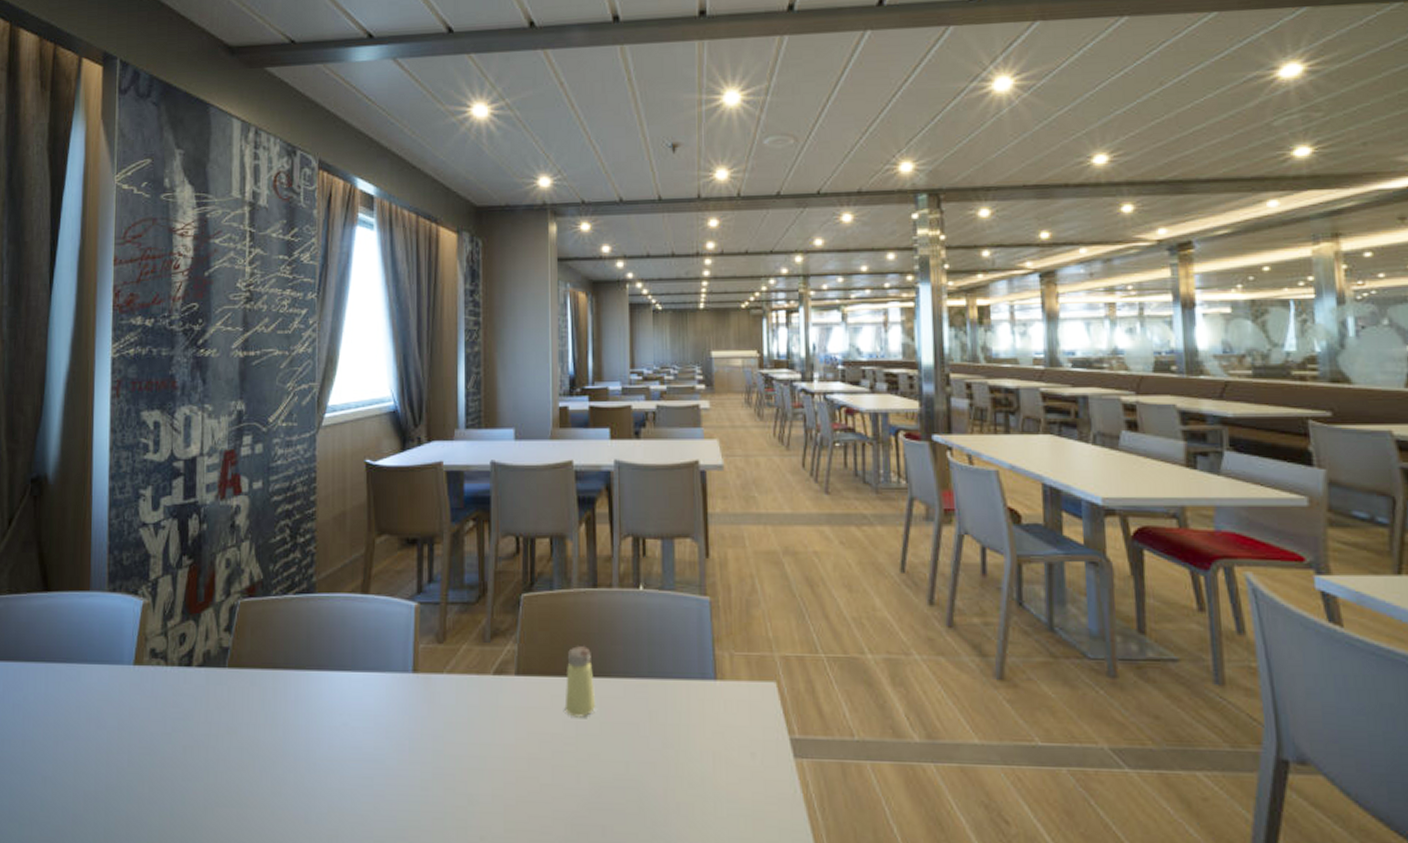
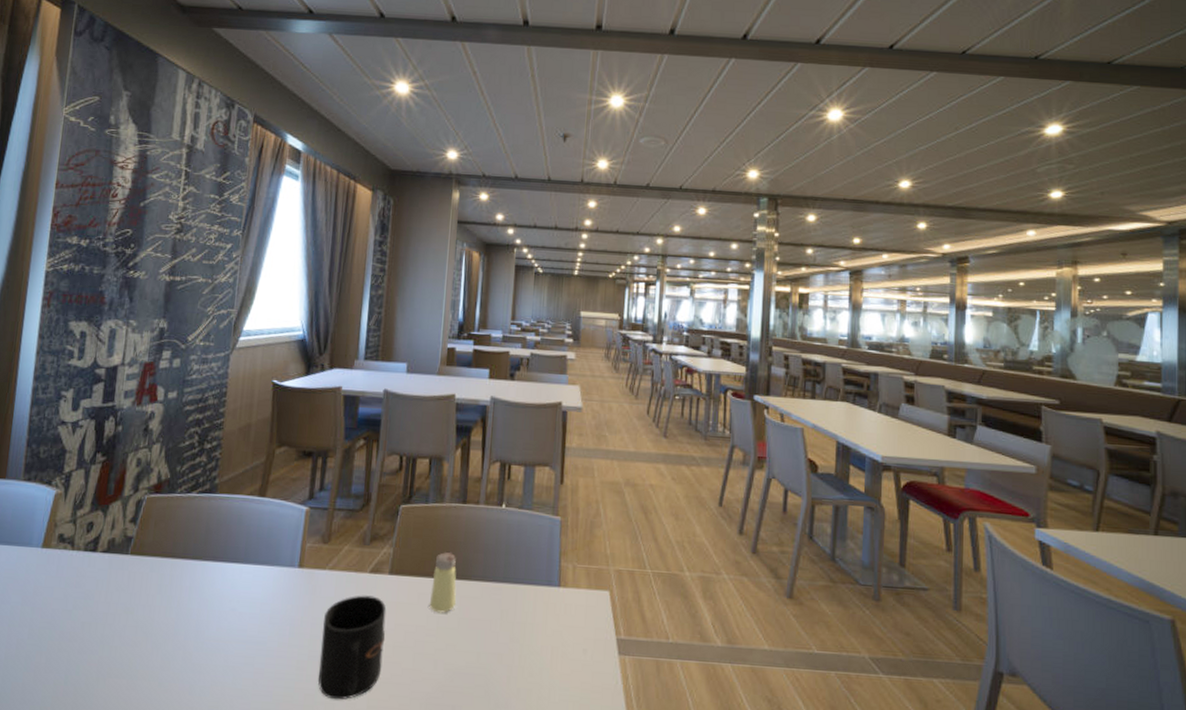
mug: none [447,701,517,824] -> present [318,595,387,700]

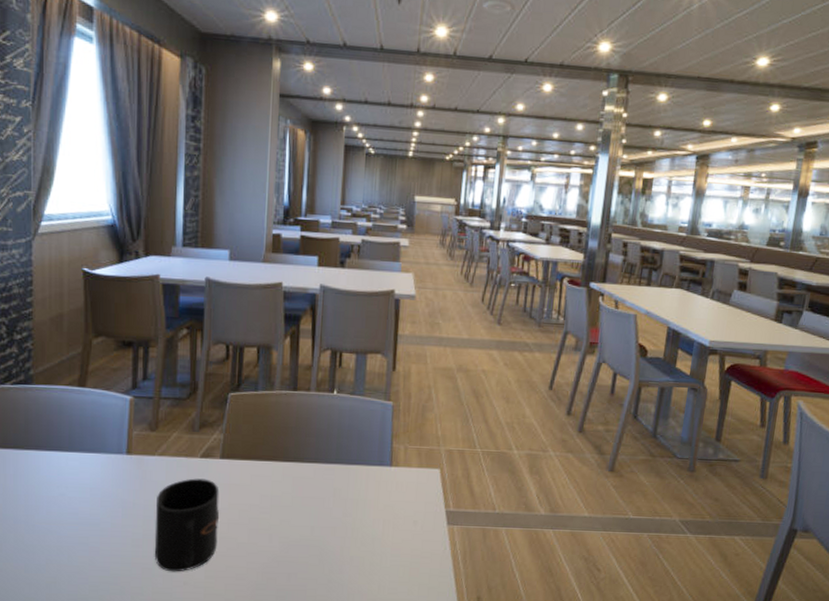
saltshaker: present [429,552,457,613] -> none [262,437,290,493]

